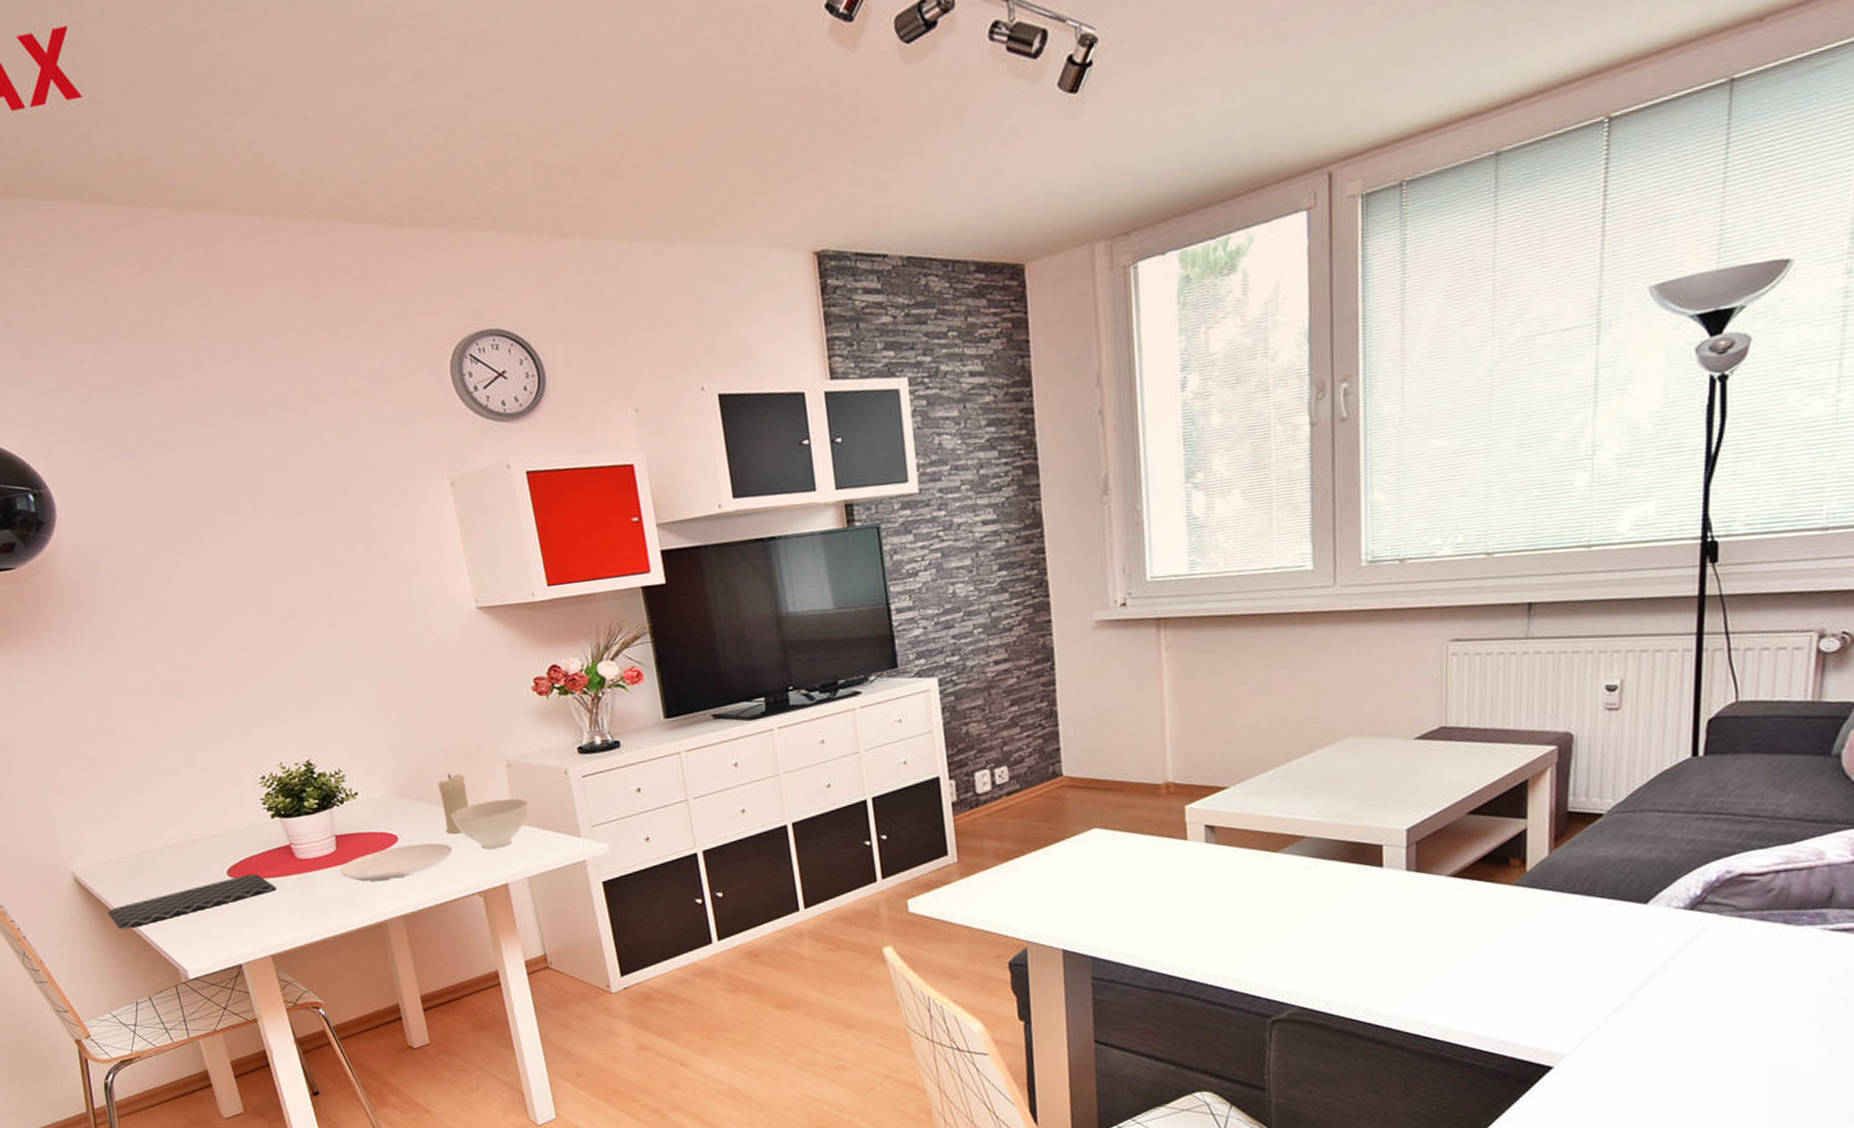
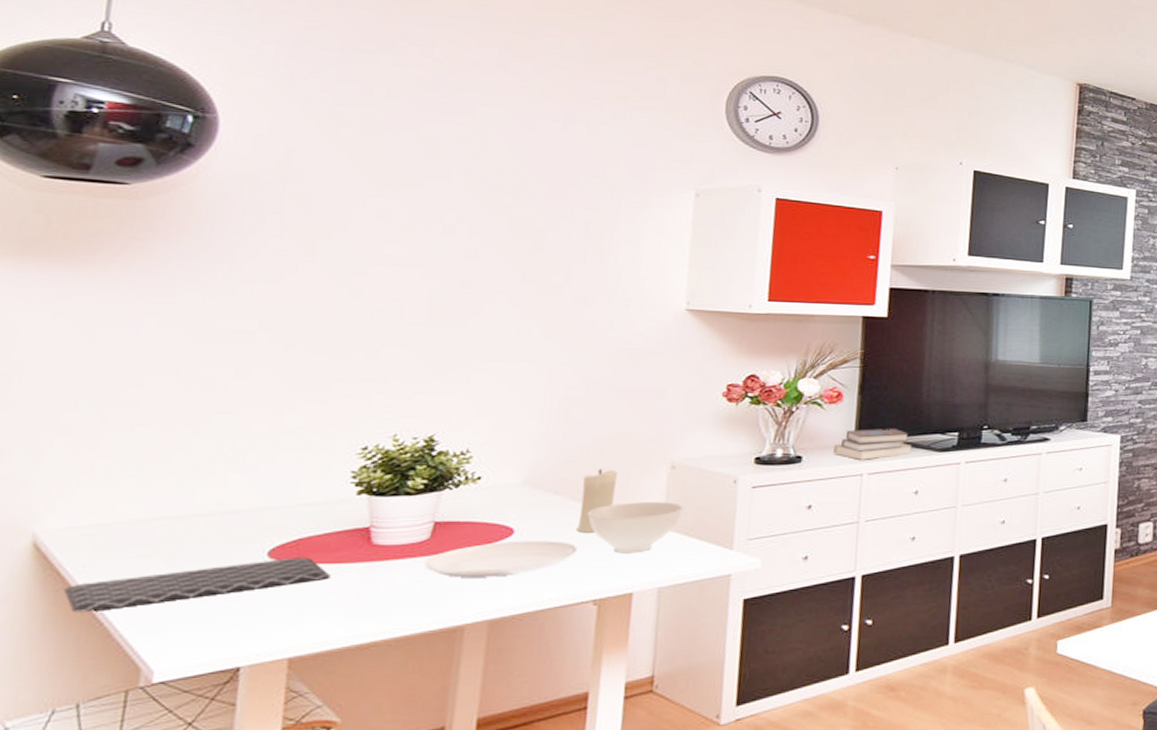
books: none [646,701,722,738] -> present [833,428,912,460]

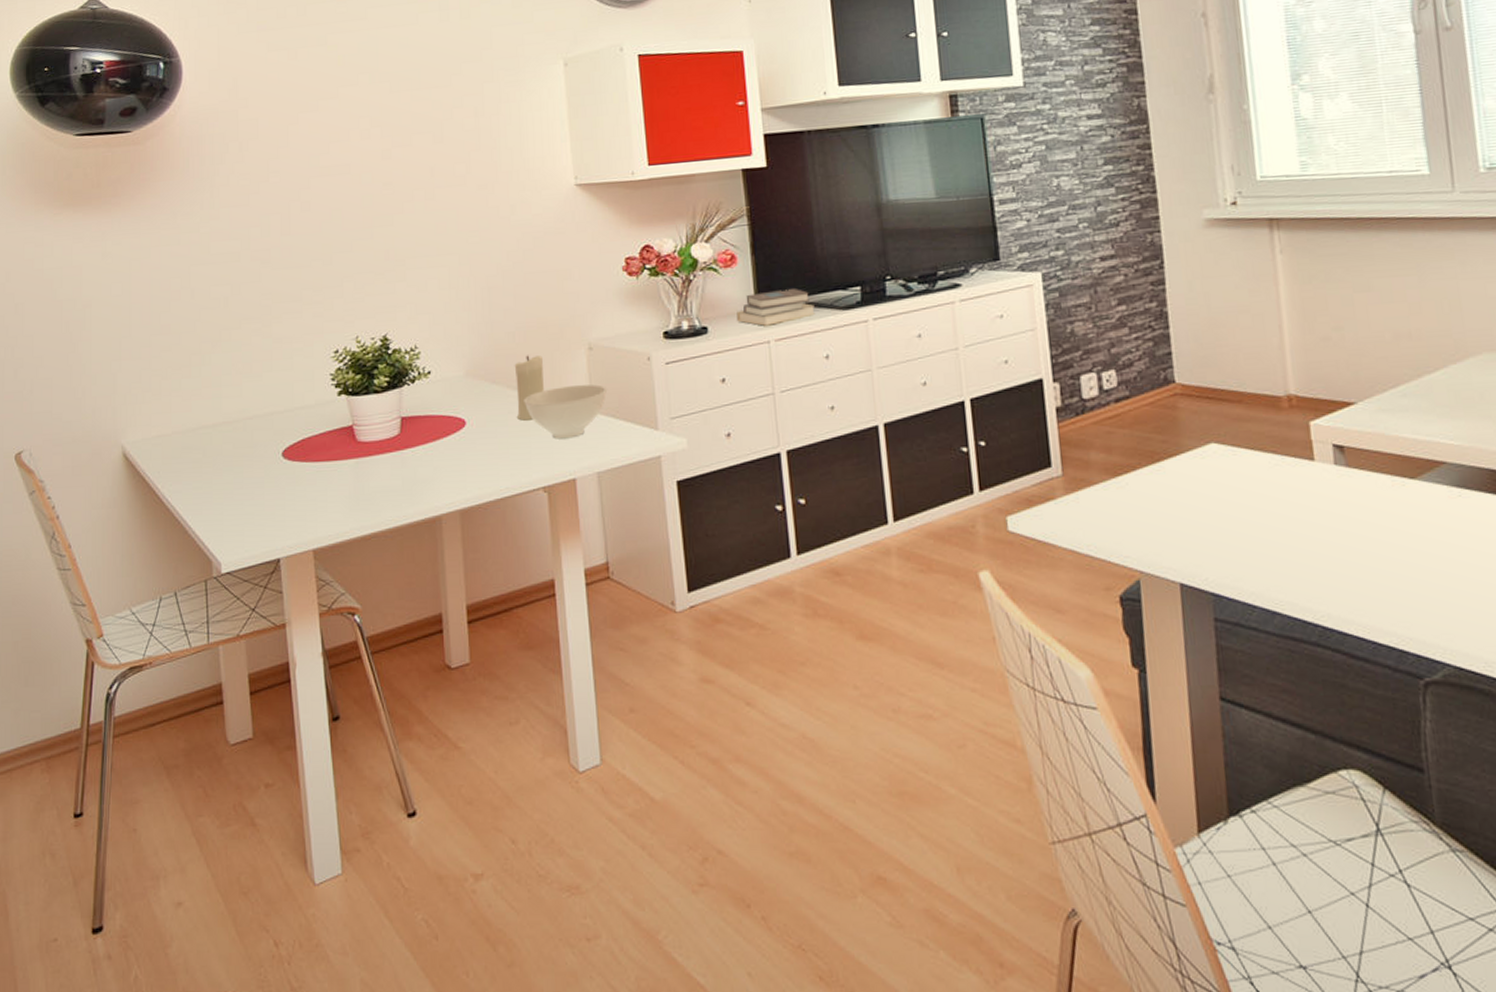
placemat: present [63,557,331,613] -> none [149,456,331,513]
plate: present [424,540,578,578] -> none [400,429,521,470]

